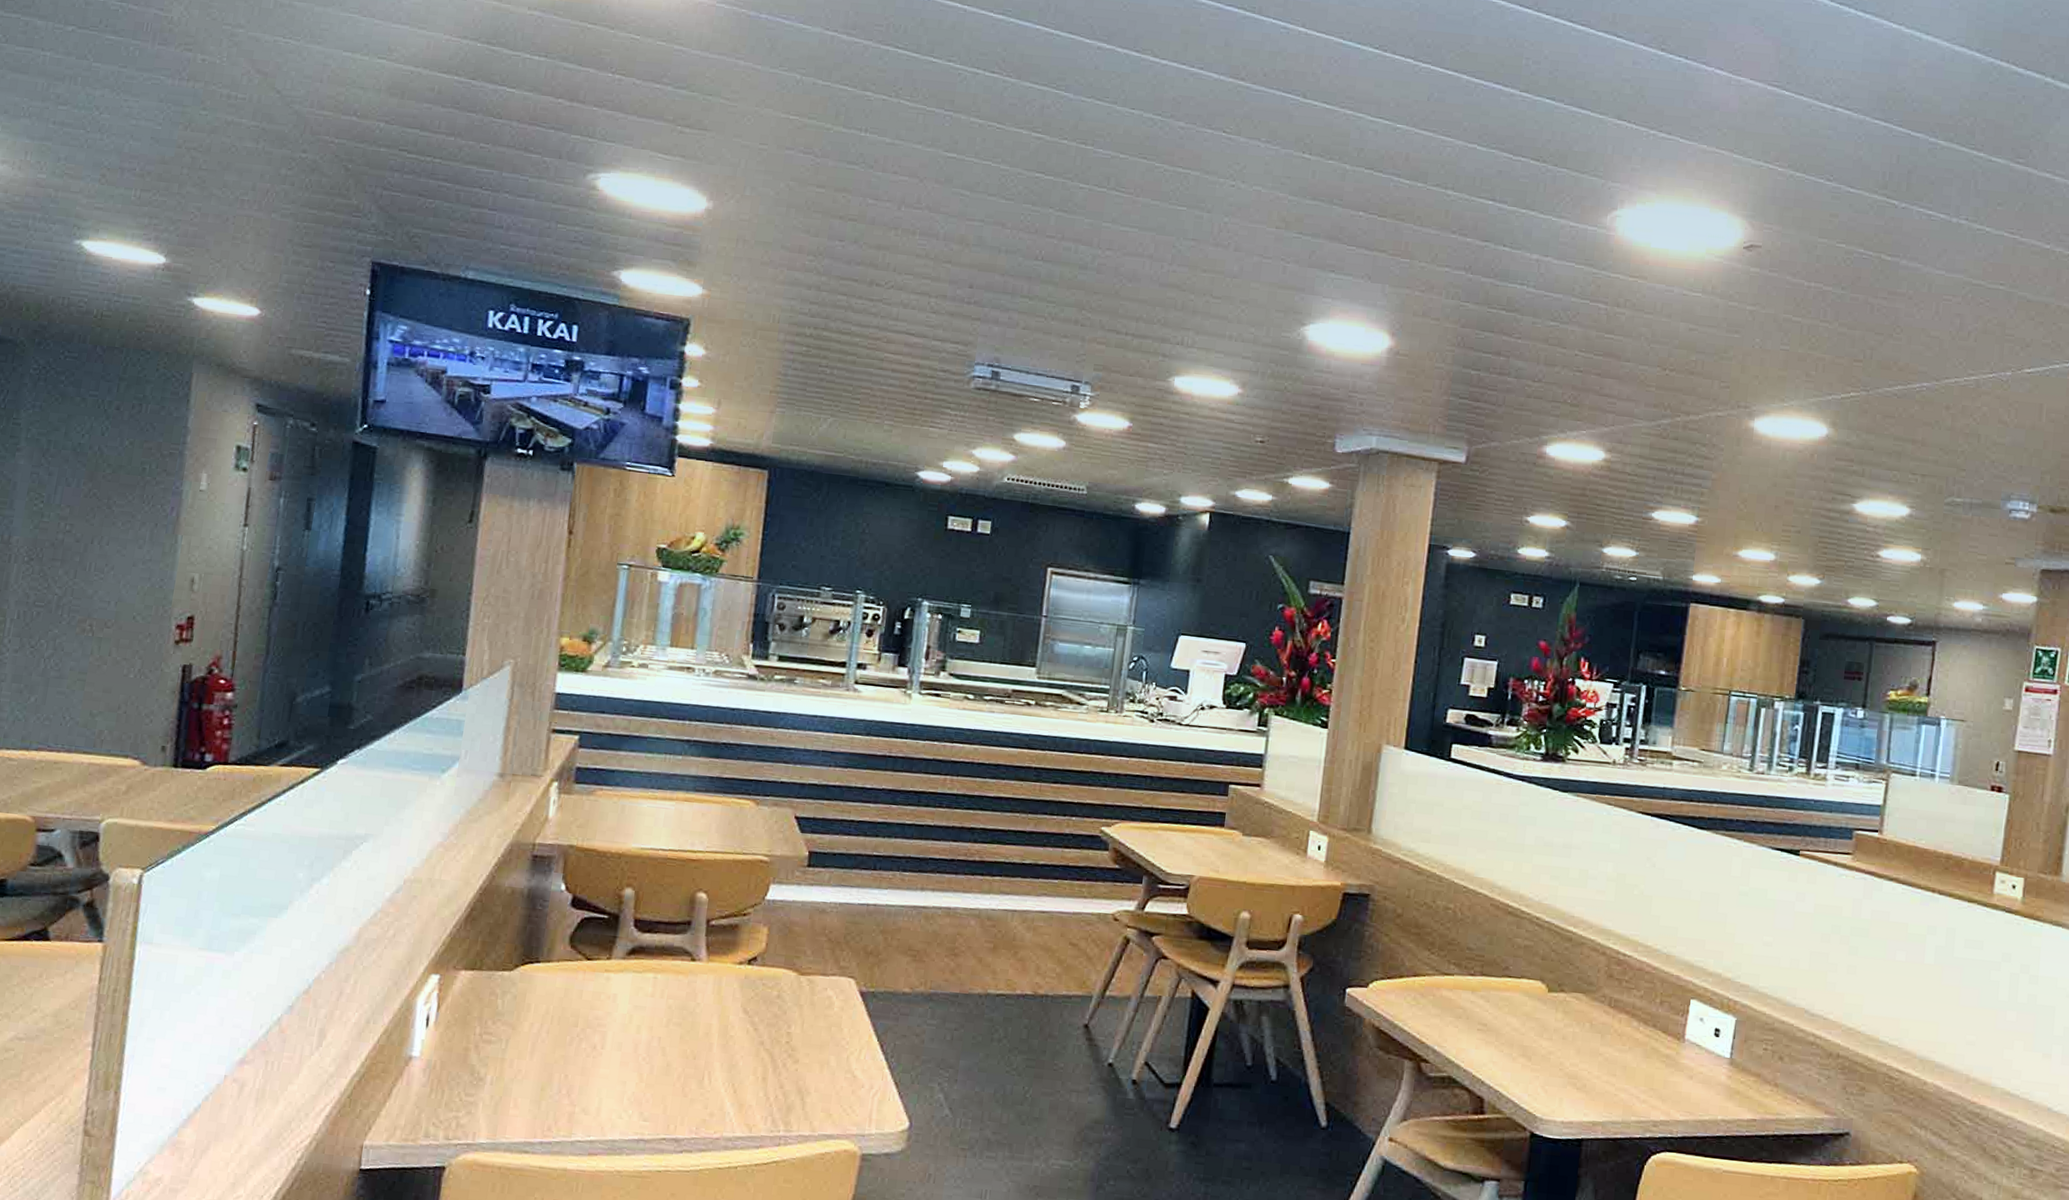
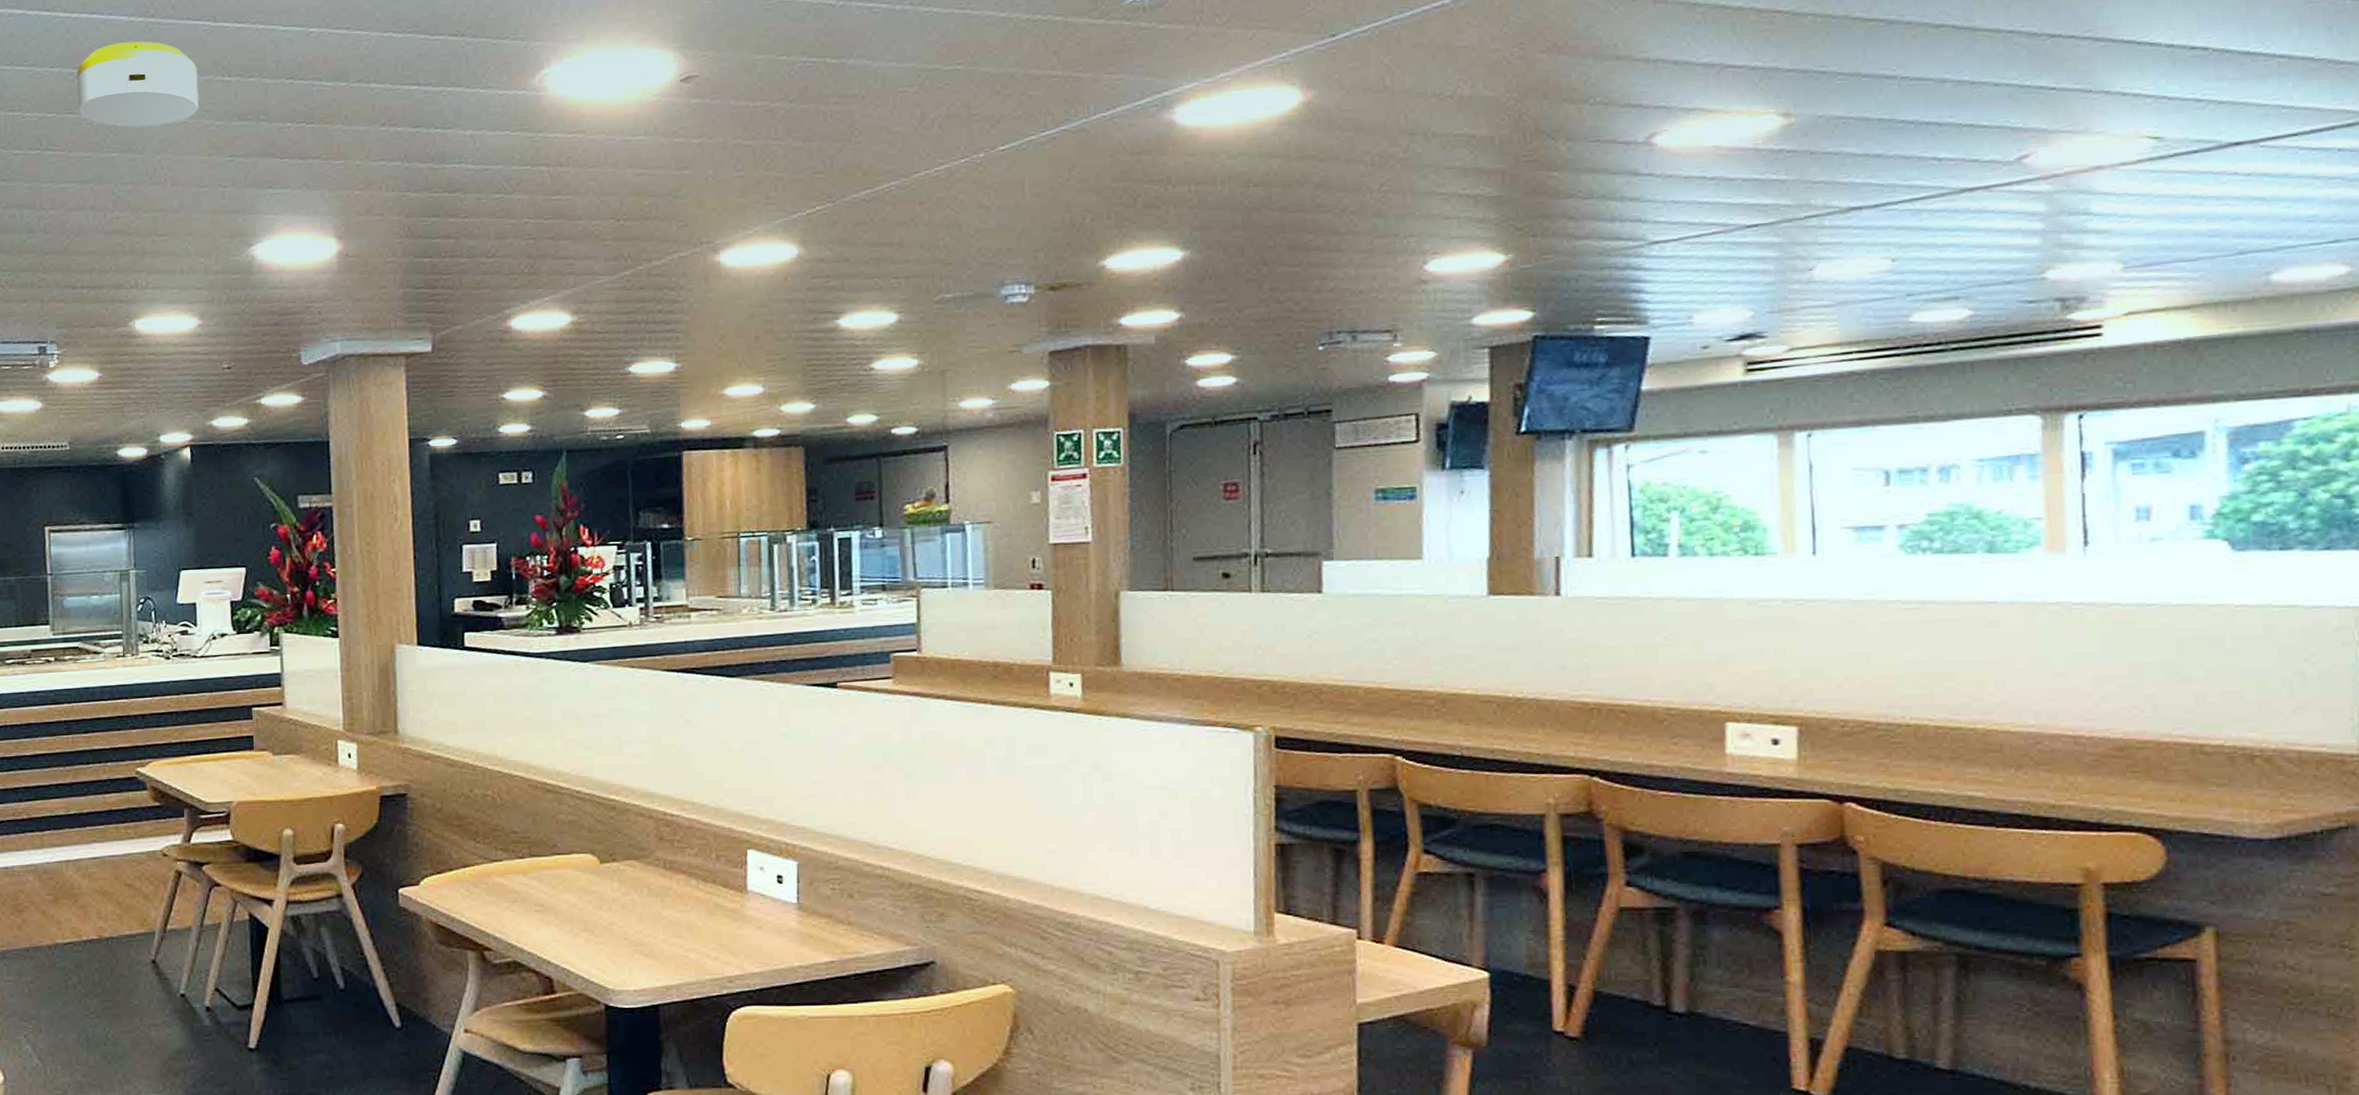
smoke detector: none [1153,98,1279,189] -> present [77,41,199,128]

